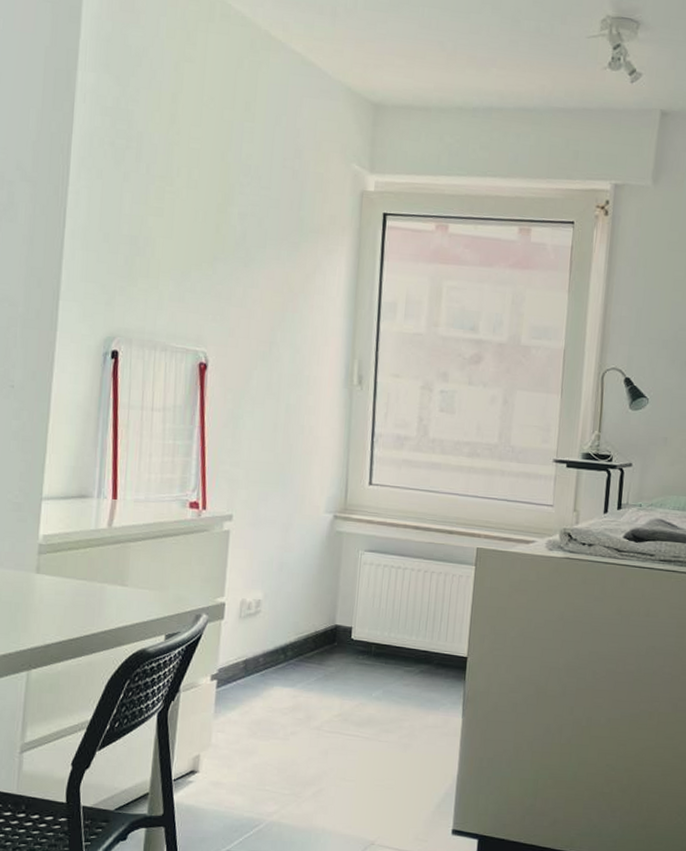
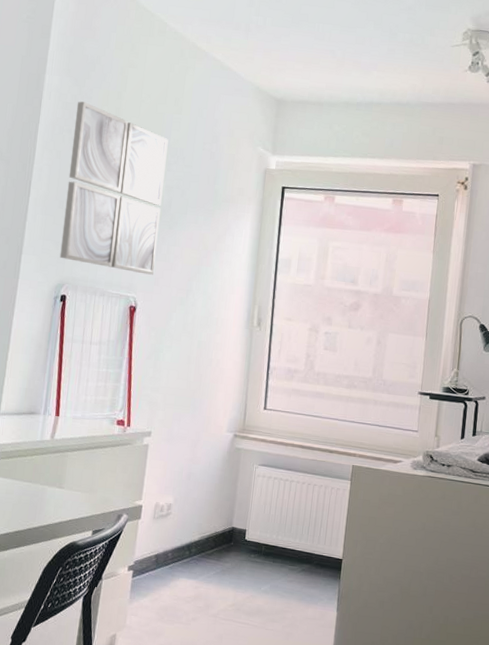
wall art: none [107,105,239,324] -> present [59,101,169,275]

